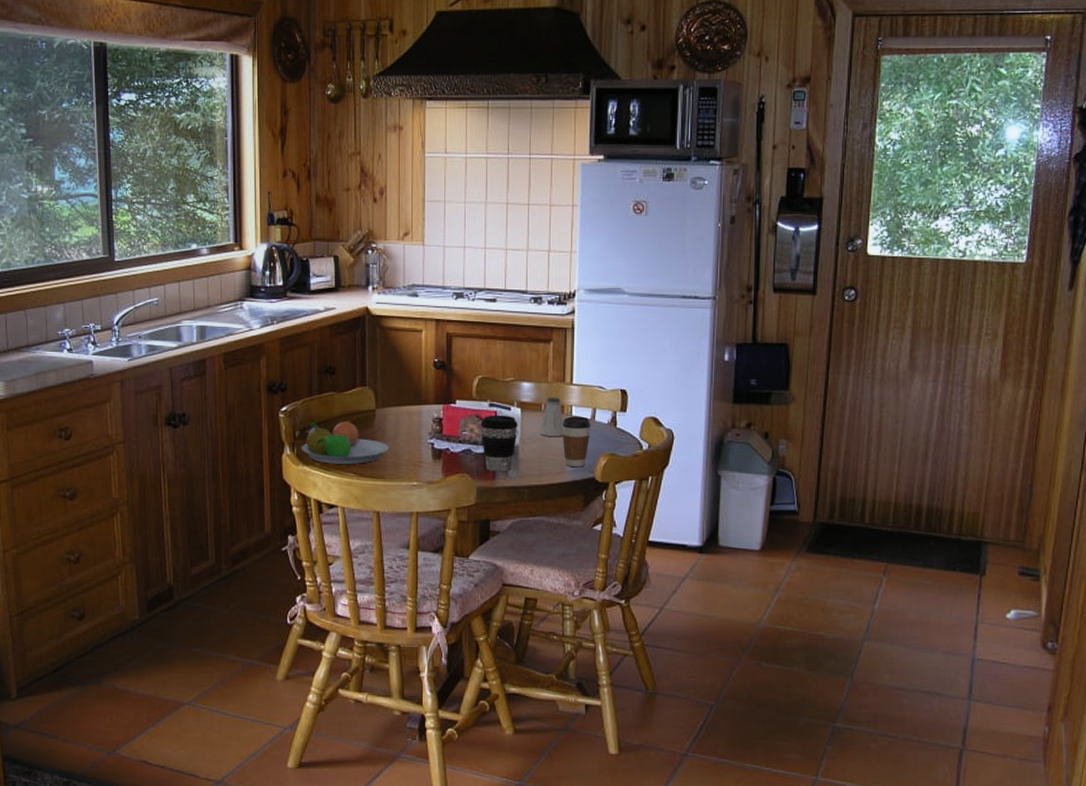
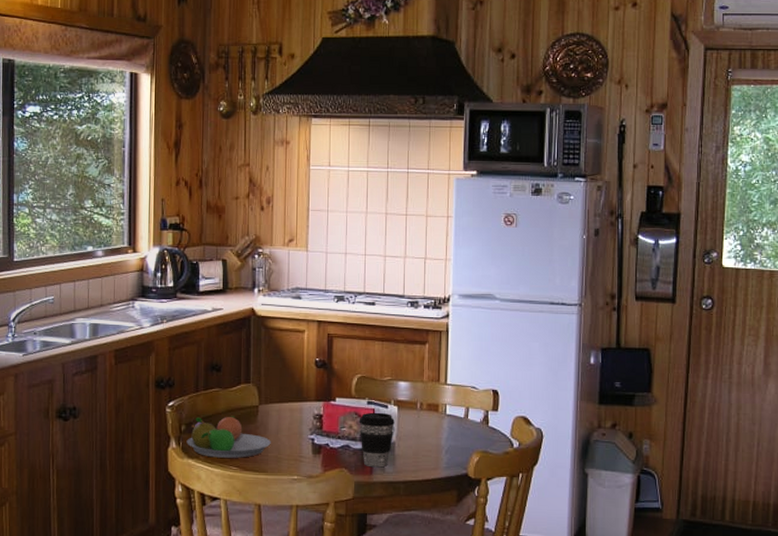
saltshaker: present [539,397,563,436] -> none [415,396,438,434]
coffee cup: present [562,416,591,468] -> none [437,414,464,464]

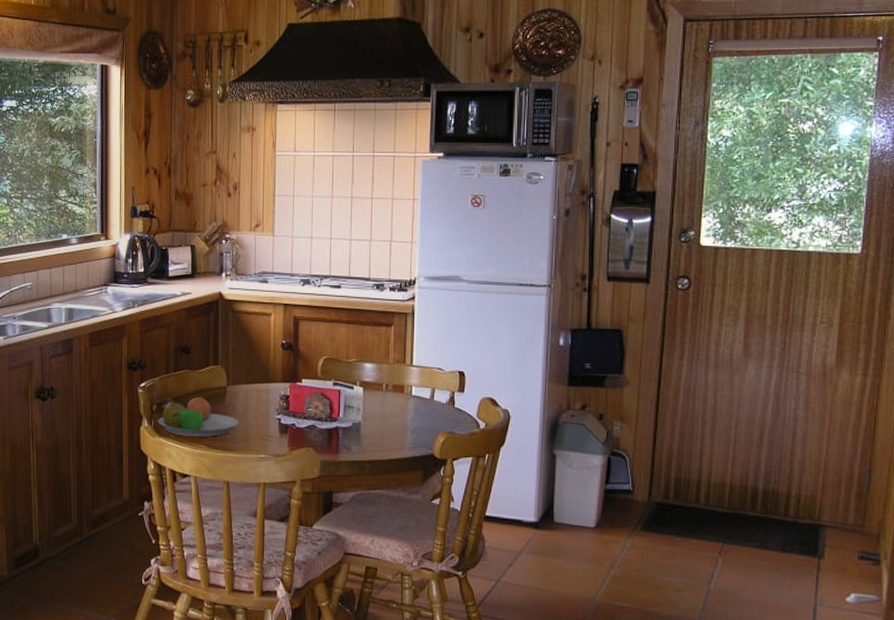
coffee cup: present [359,412,395,468] -> none [325,393,360,447]

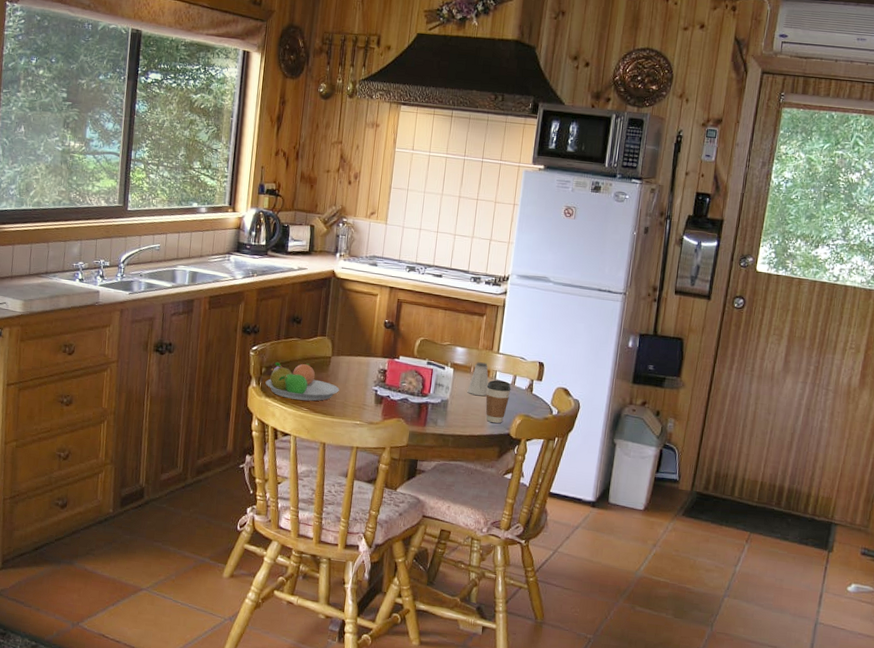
saltshaker: none [380,377,404,414] -> present [467,362,489,396]
coffee cup: none [402,396,430,444] -> present [485,380,511,424]

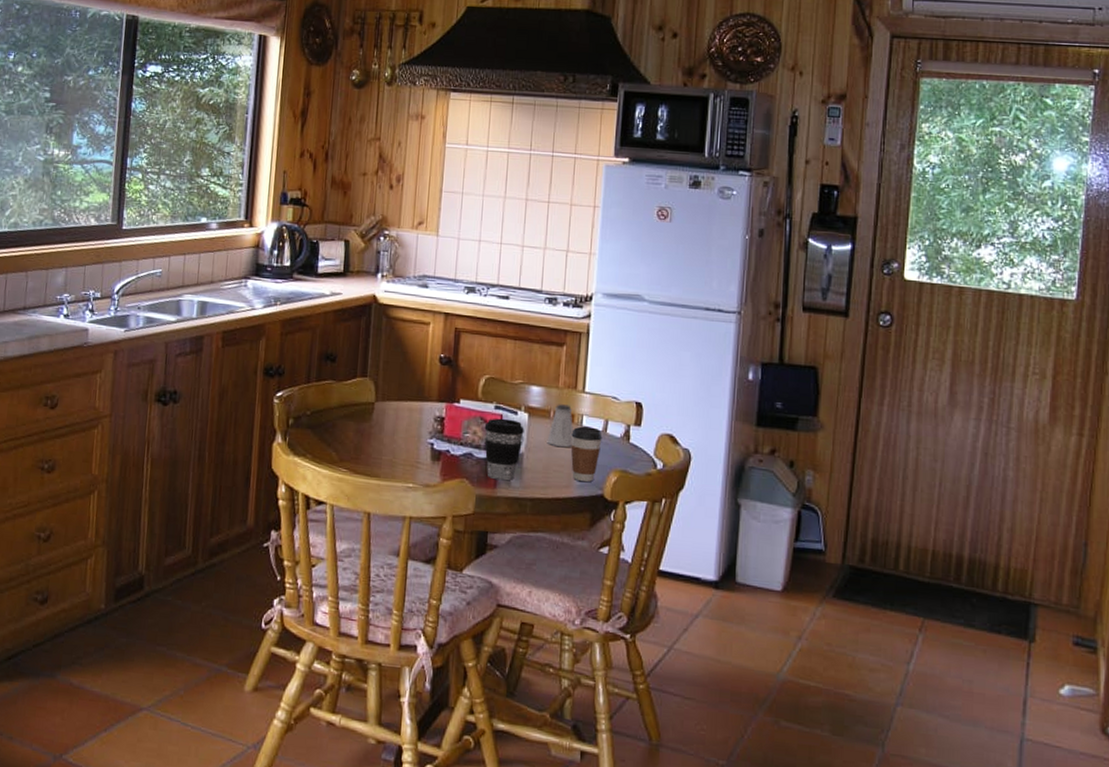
fruit bowl: present [265,361,339,401] -> none [293,410,386,460]
coffee cup: none [418,371,450,421] -> present [484,418,524,481]

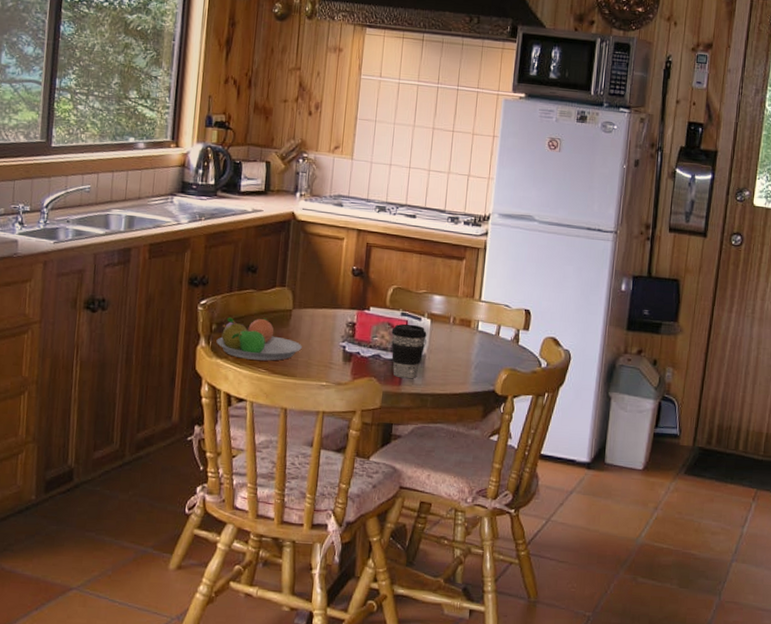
fruit bowl: none [293,410,386,460] -> present [216,317,302,361]
saltshaker: present [546,404,573,447] -> none [446,311,470,349]
coffee cup: present [570,426,603,483] -> none [467,331,495,380]

